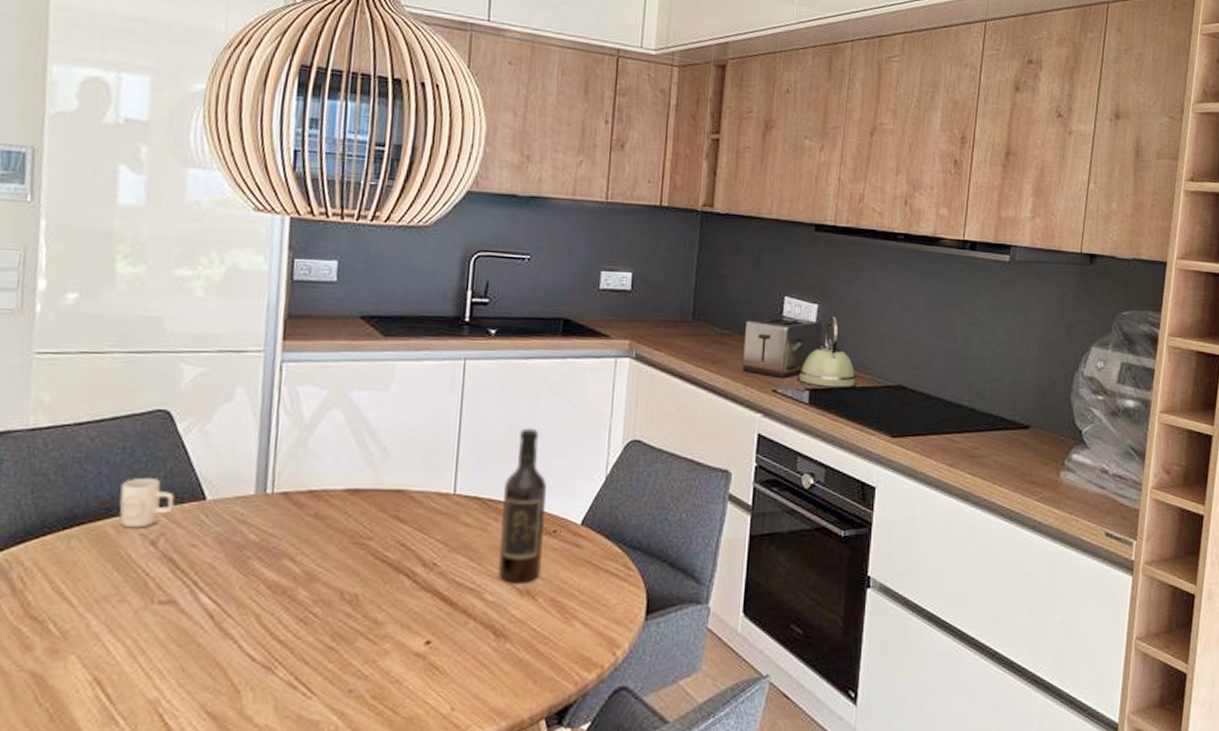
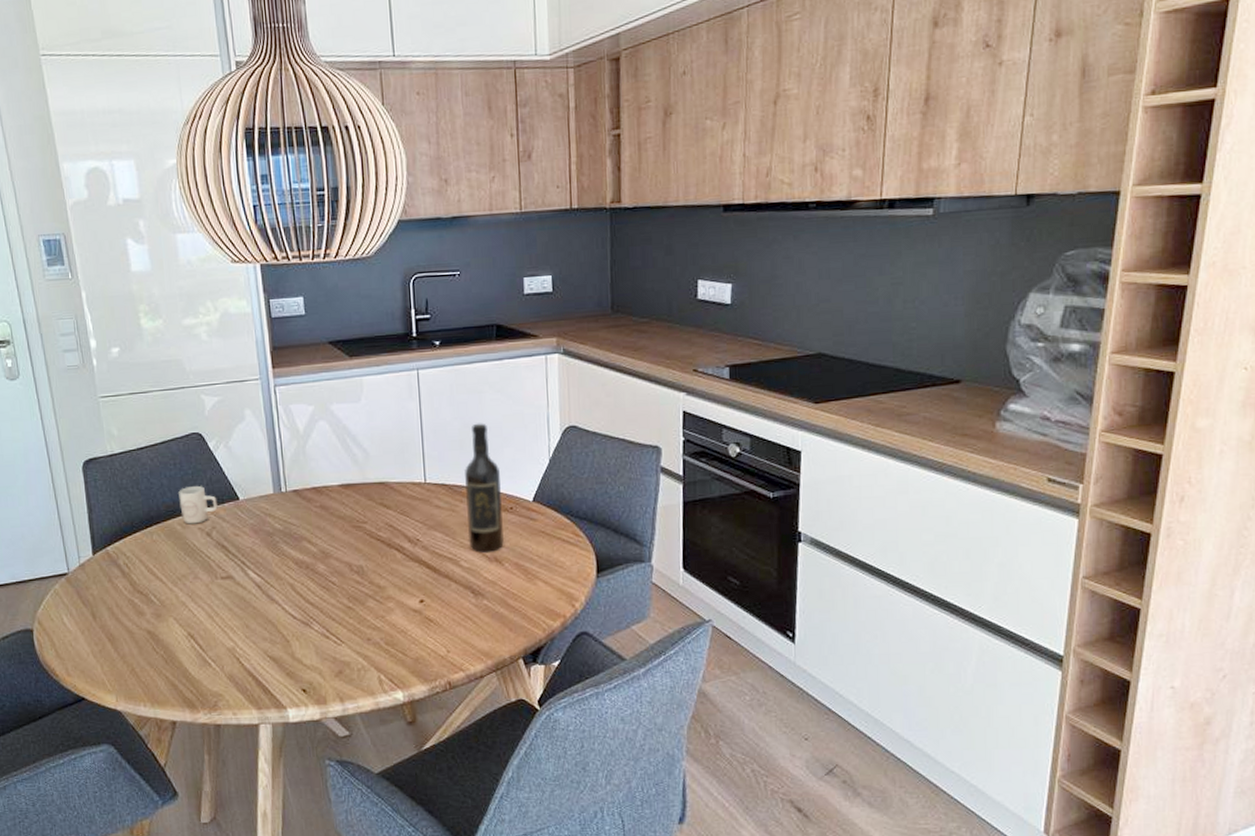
toaster: present [741,317,823,379] -> none [661,299,738,359]
kettle: present [798,315,858,388] -> none [717,292,777,362]

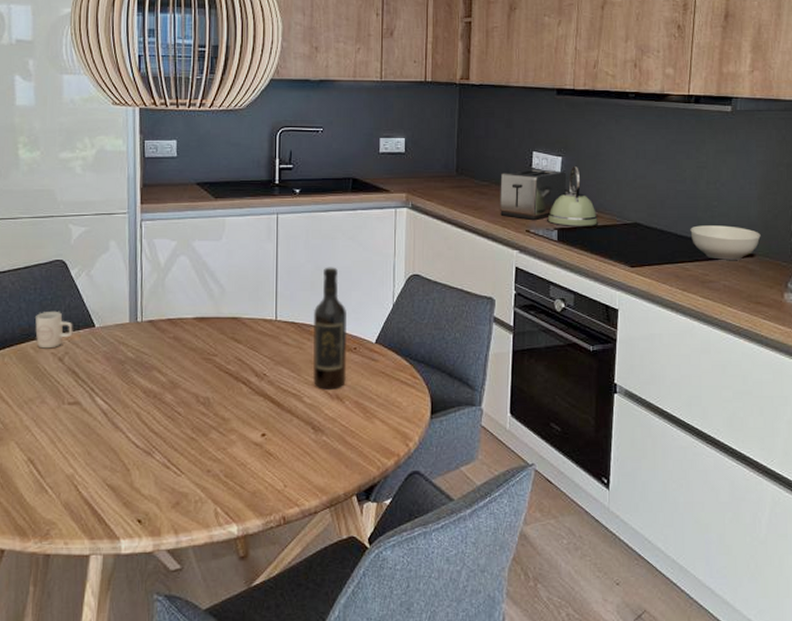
toaster: none [661,299,738,359] -> present [499,169,567,221]
kettle: none [717,292,777,362] -> present [547,165,599,226]
bowl: none [884,349,968,389] -> present [690,225,761,260]

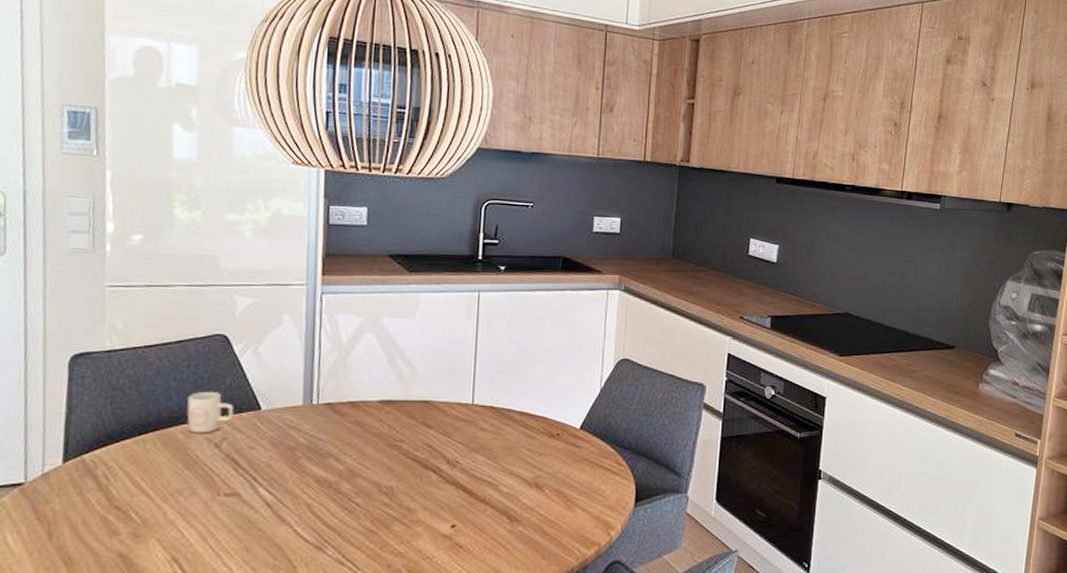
wine bottle: present [312,267,347,390] -> none [510,349,550,478]
toaster: present [499,169,567,221] -> none [714,255,783,308]
kettle: present [547,165,599,226] -> none [761,254,812,315]
bowl: present [690,225,761,260] -> none [897,317,961,351]

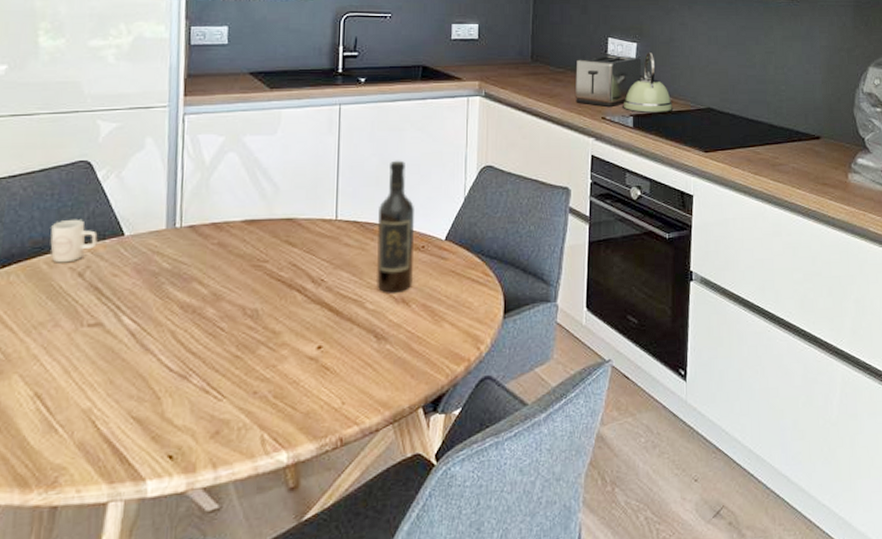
wine bottle: none [510,349,550,478] -> present [375,160,414,293]
toaster: none [714,255,783,308] -> present [574,55,642,108]
kettle: none [761,254,812,315] -> present [623,51,674,113]

